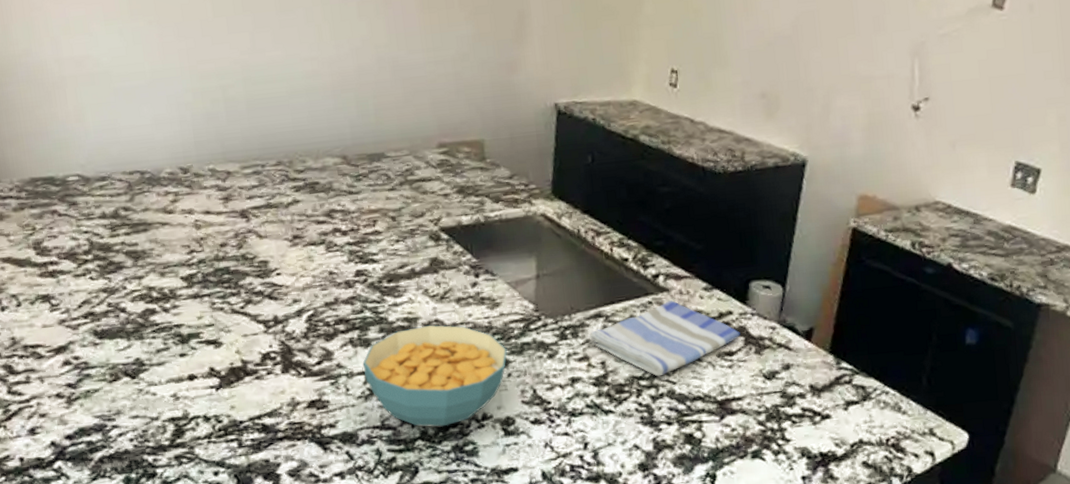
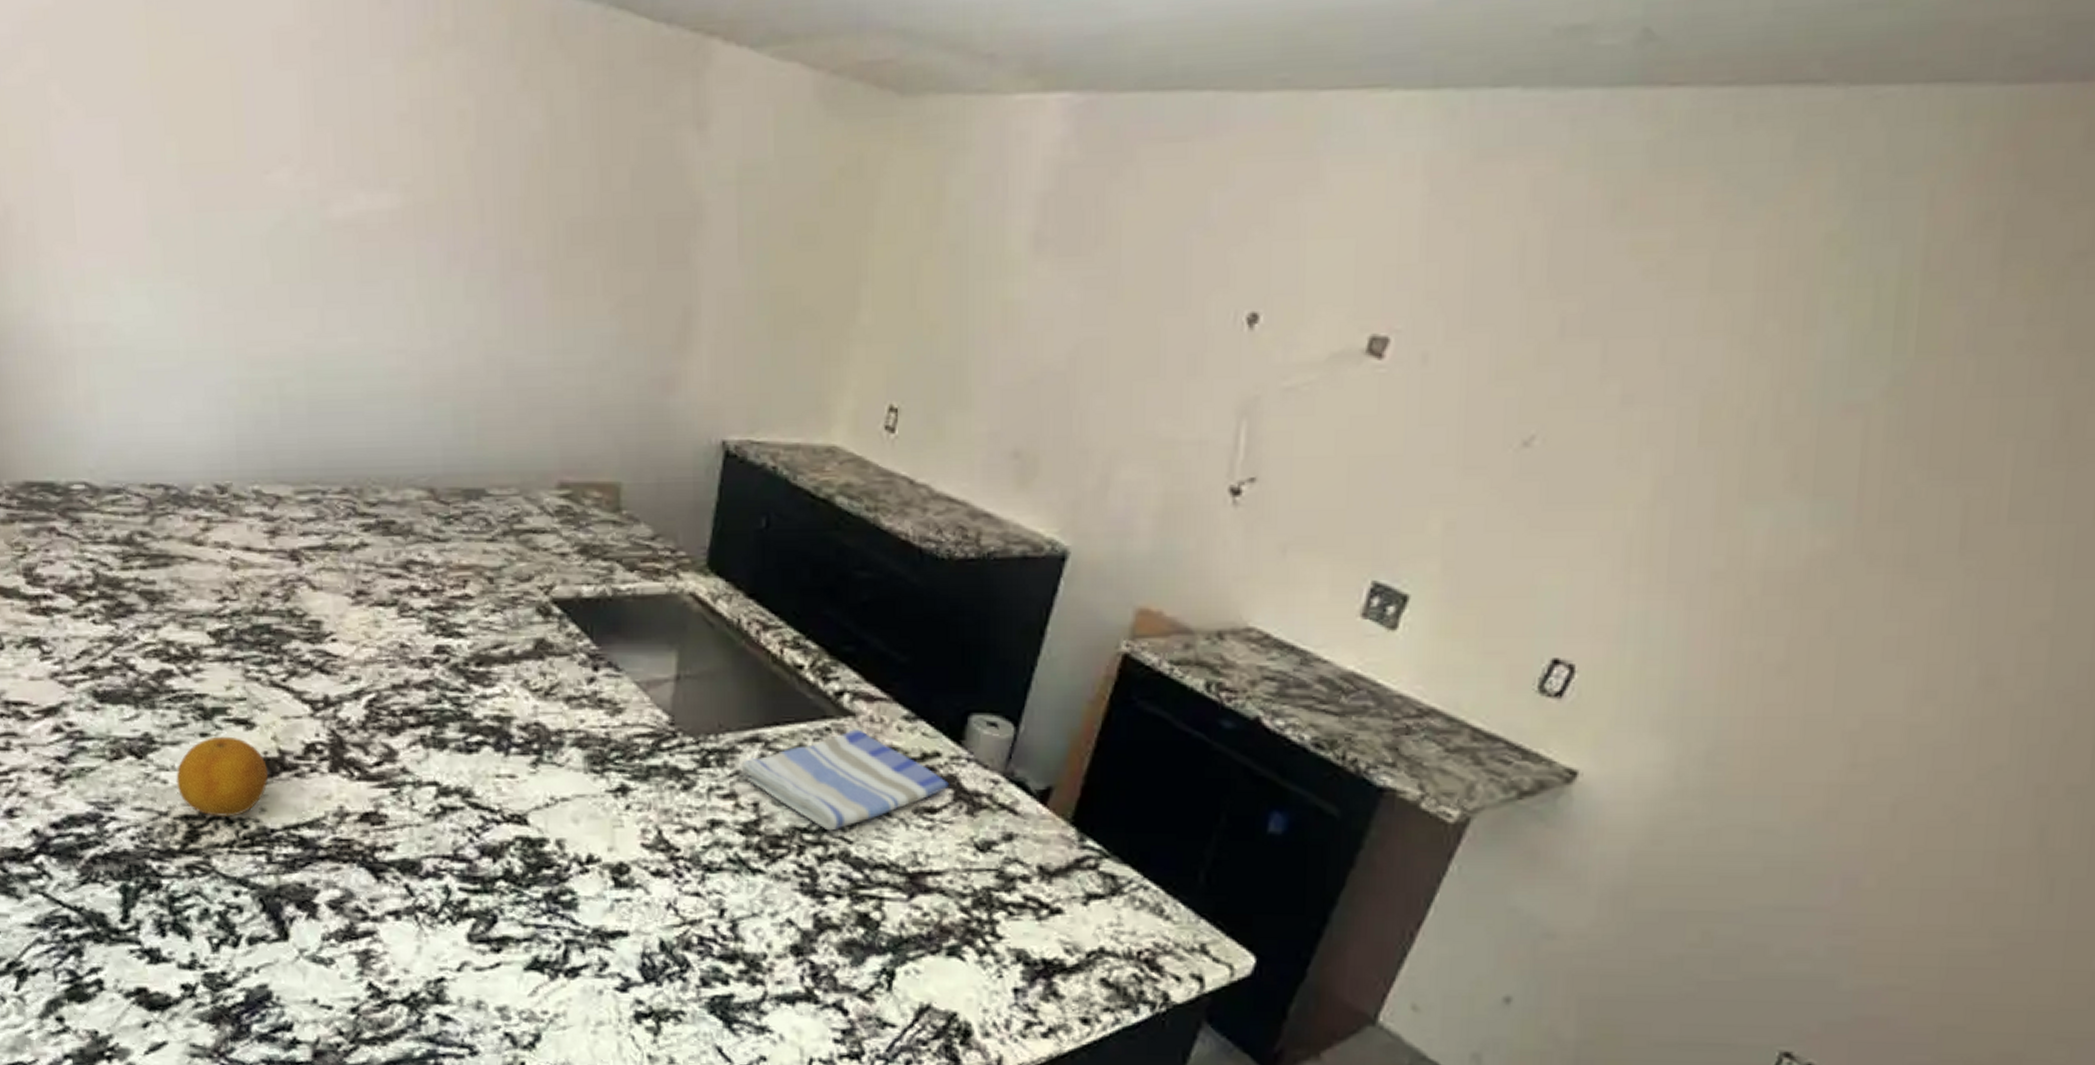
fruit: none [163,354,235,416] -> present [176,736,268,817]
cereal bowl: present [362,325,508,427] -> none [435,728,629,866]

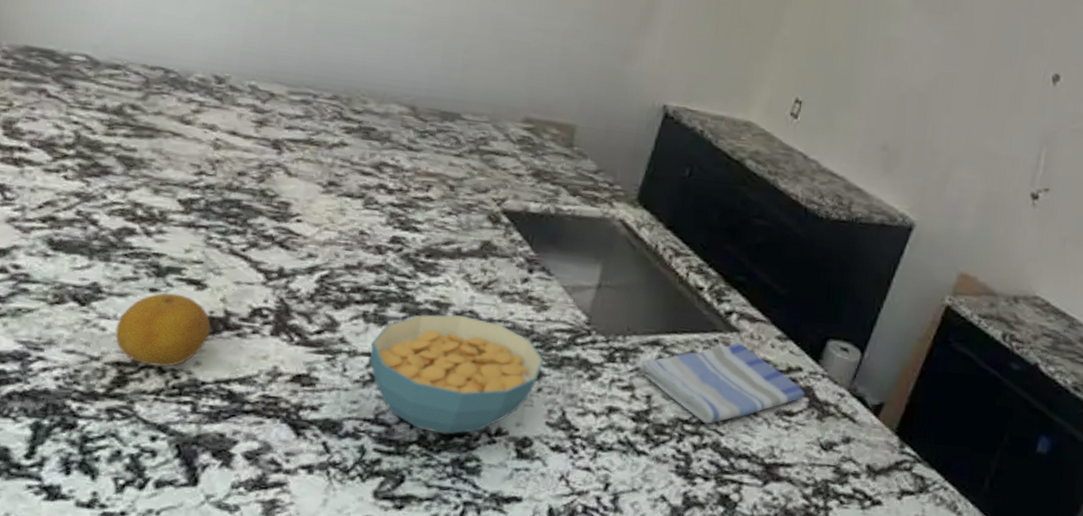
cereal bowl: none [435,728,629,866] -> present [369,314,545,434]

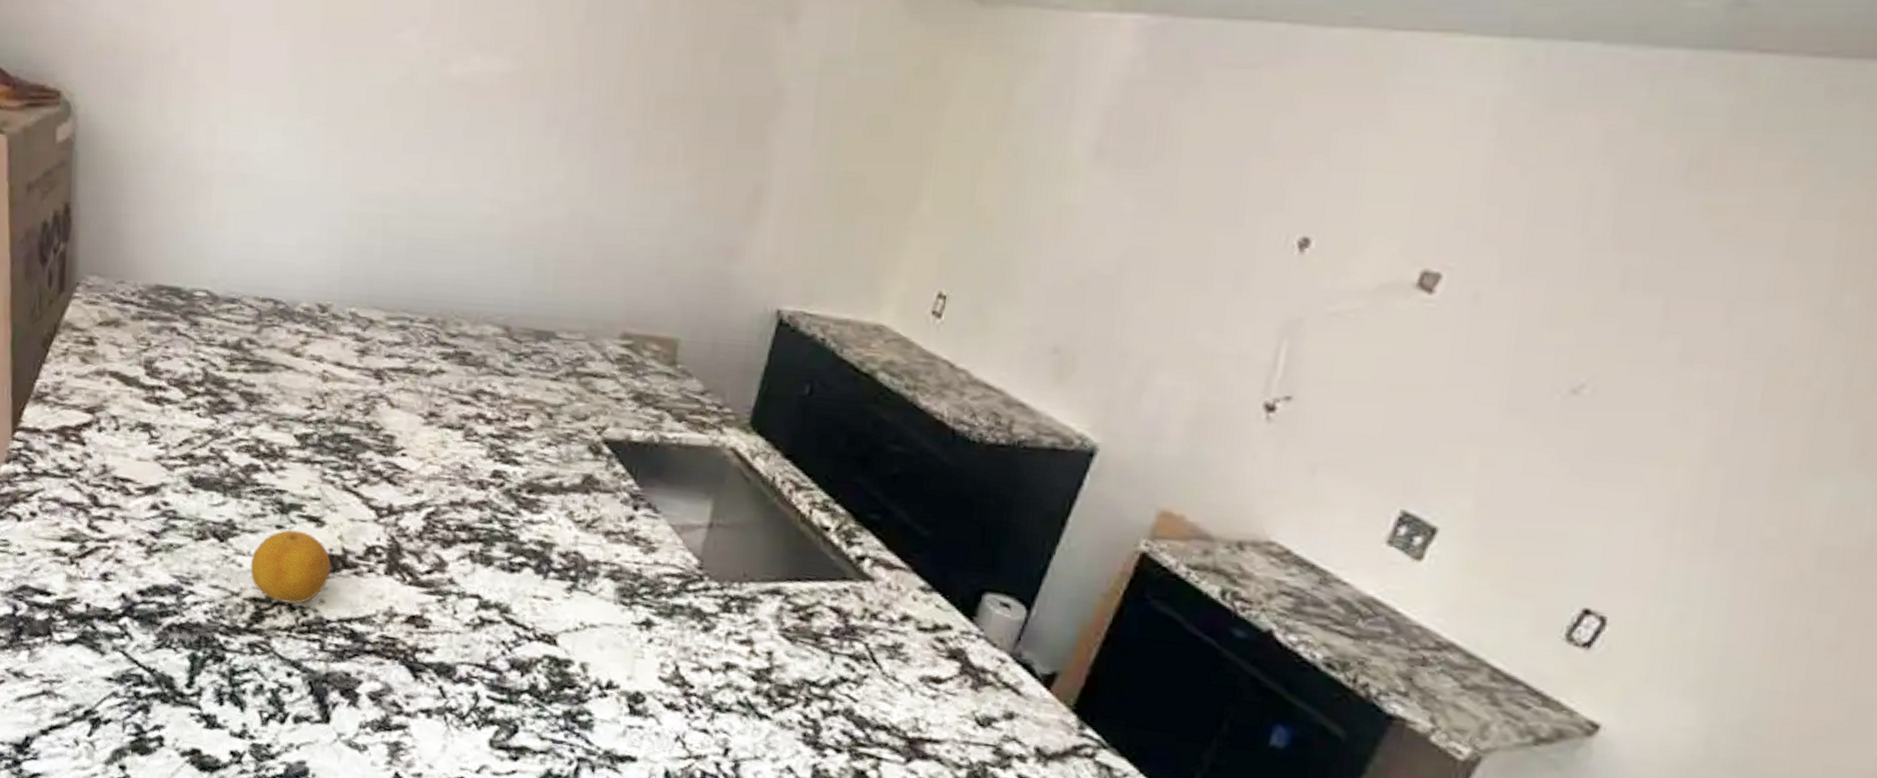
cereal bowl: present [369,314,545,434] -> none [478,555,655,685]
dish towel: present [639,342,806,424] -> none [758,593,957,688]

